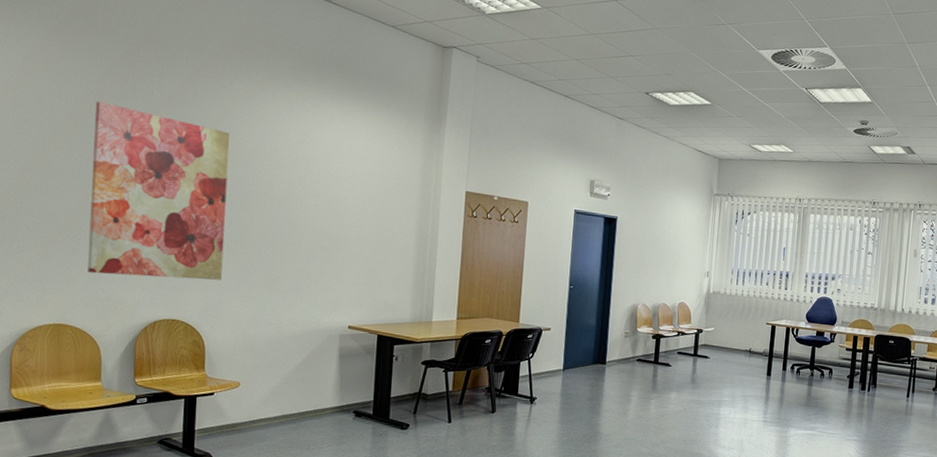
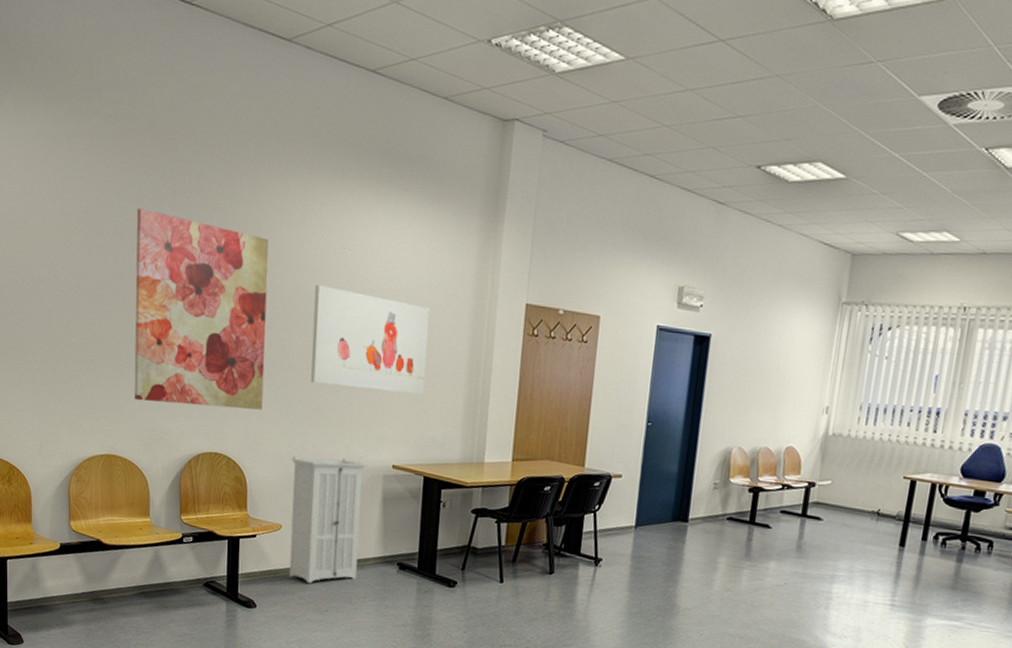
storage cabinet: none [247,321,325,434] -> present [289,456,368,583]
wall art: none [270,172,382,266] -> present [310,284,430,396]

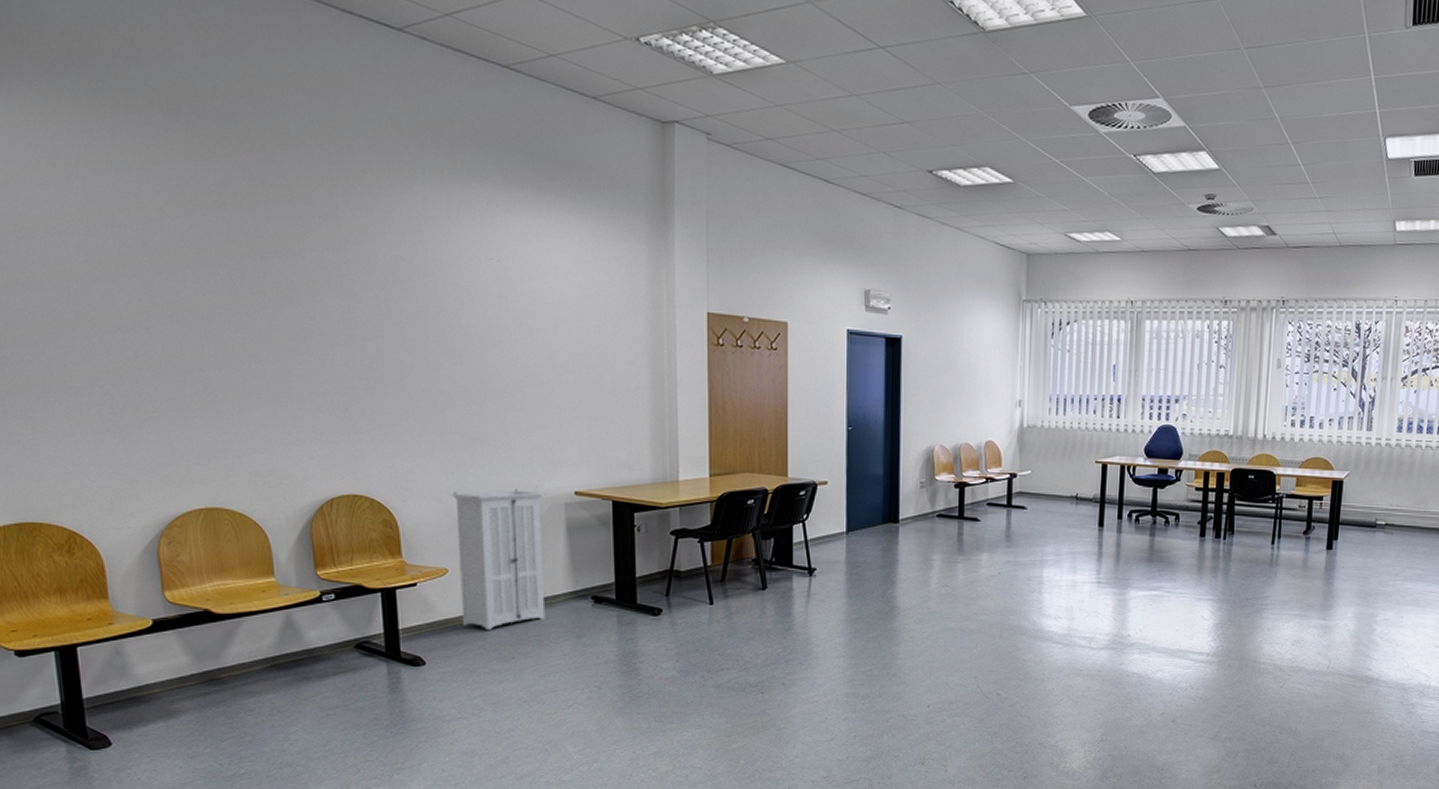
wall art: present [134,207,269,410] -> none [218,217,409,443]
wall art: present [310,284,430,396] -> none [461,299,604,415]

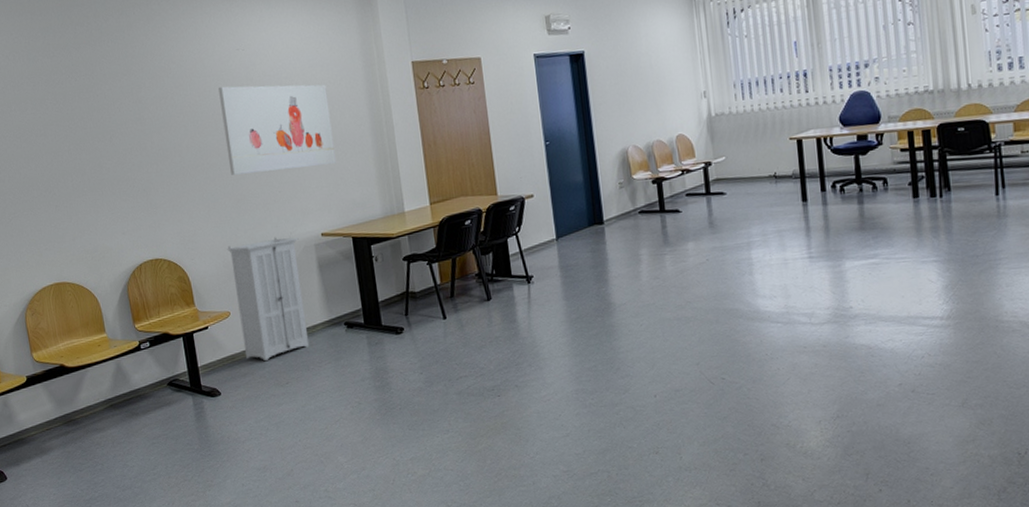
wall art: none [461,299,604,415] -> present [218,84,337,175]

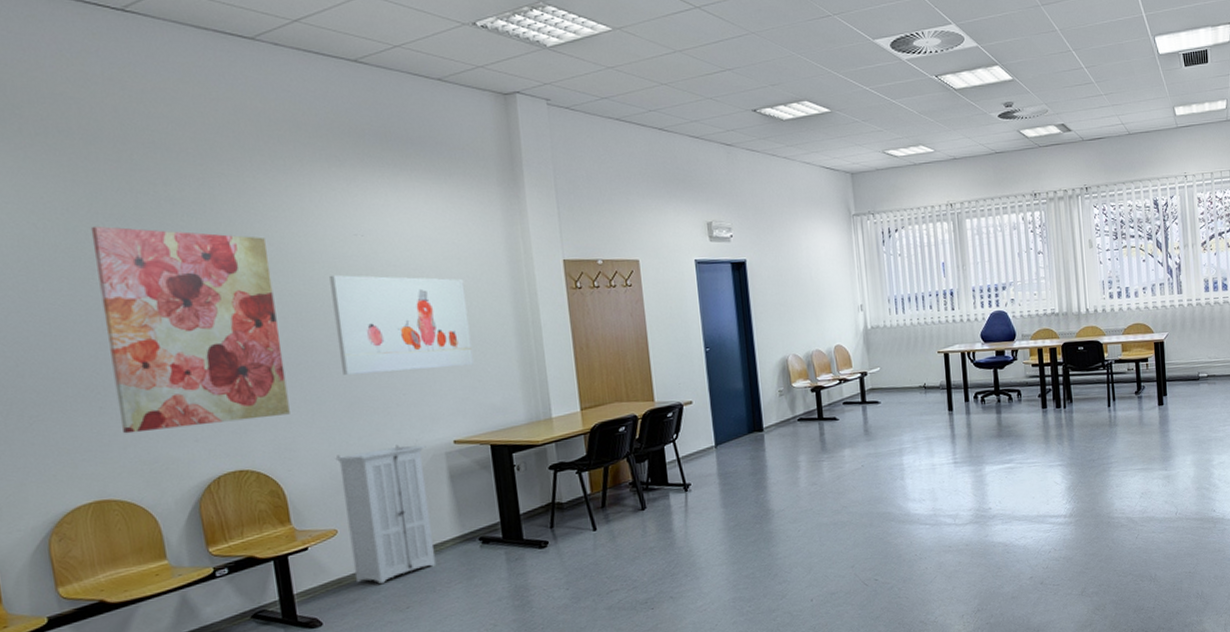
wall art: none [45,55,192,228] -> present [90,226,290,434]

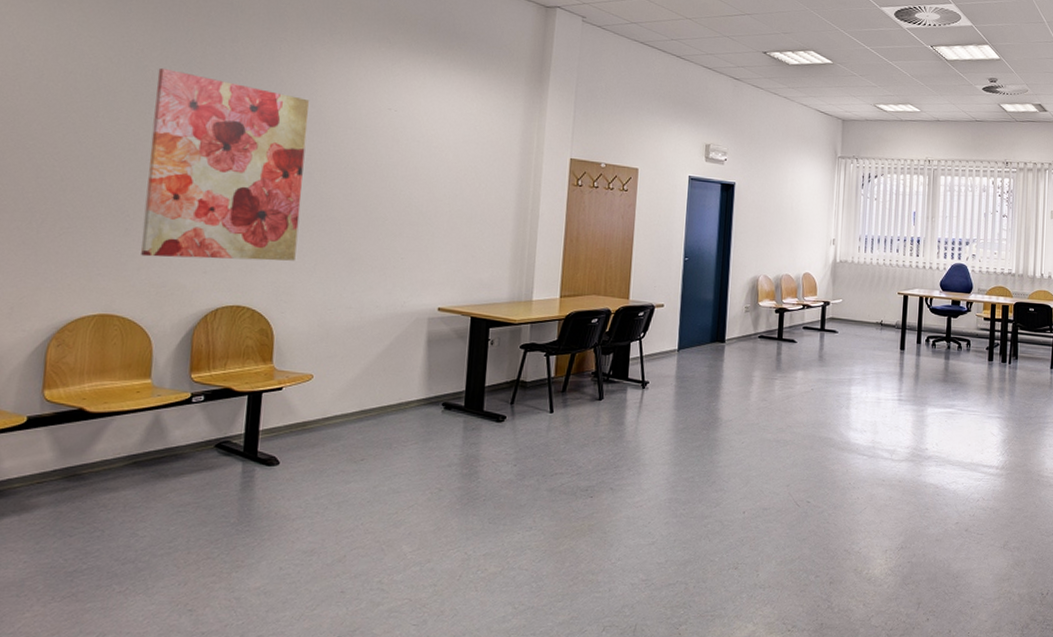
wall art: present [329,274,475,375] -> none [351,141,478,242]
storage cabinet: present [335,445,437,584] -> none [319,304,412,432]

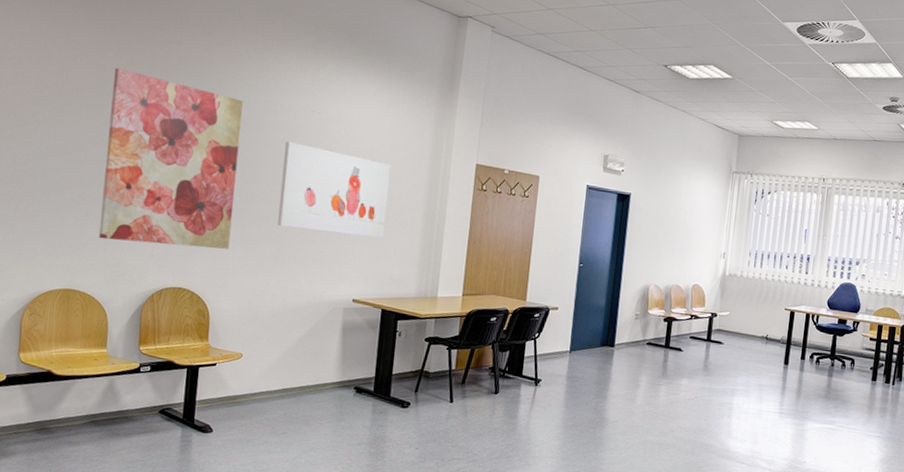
wall art: none [351,141,478,242] -> present [277,141,391,239]

